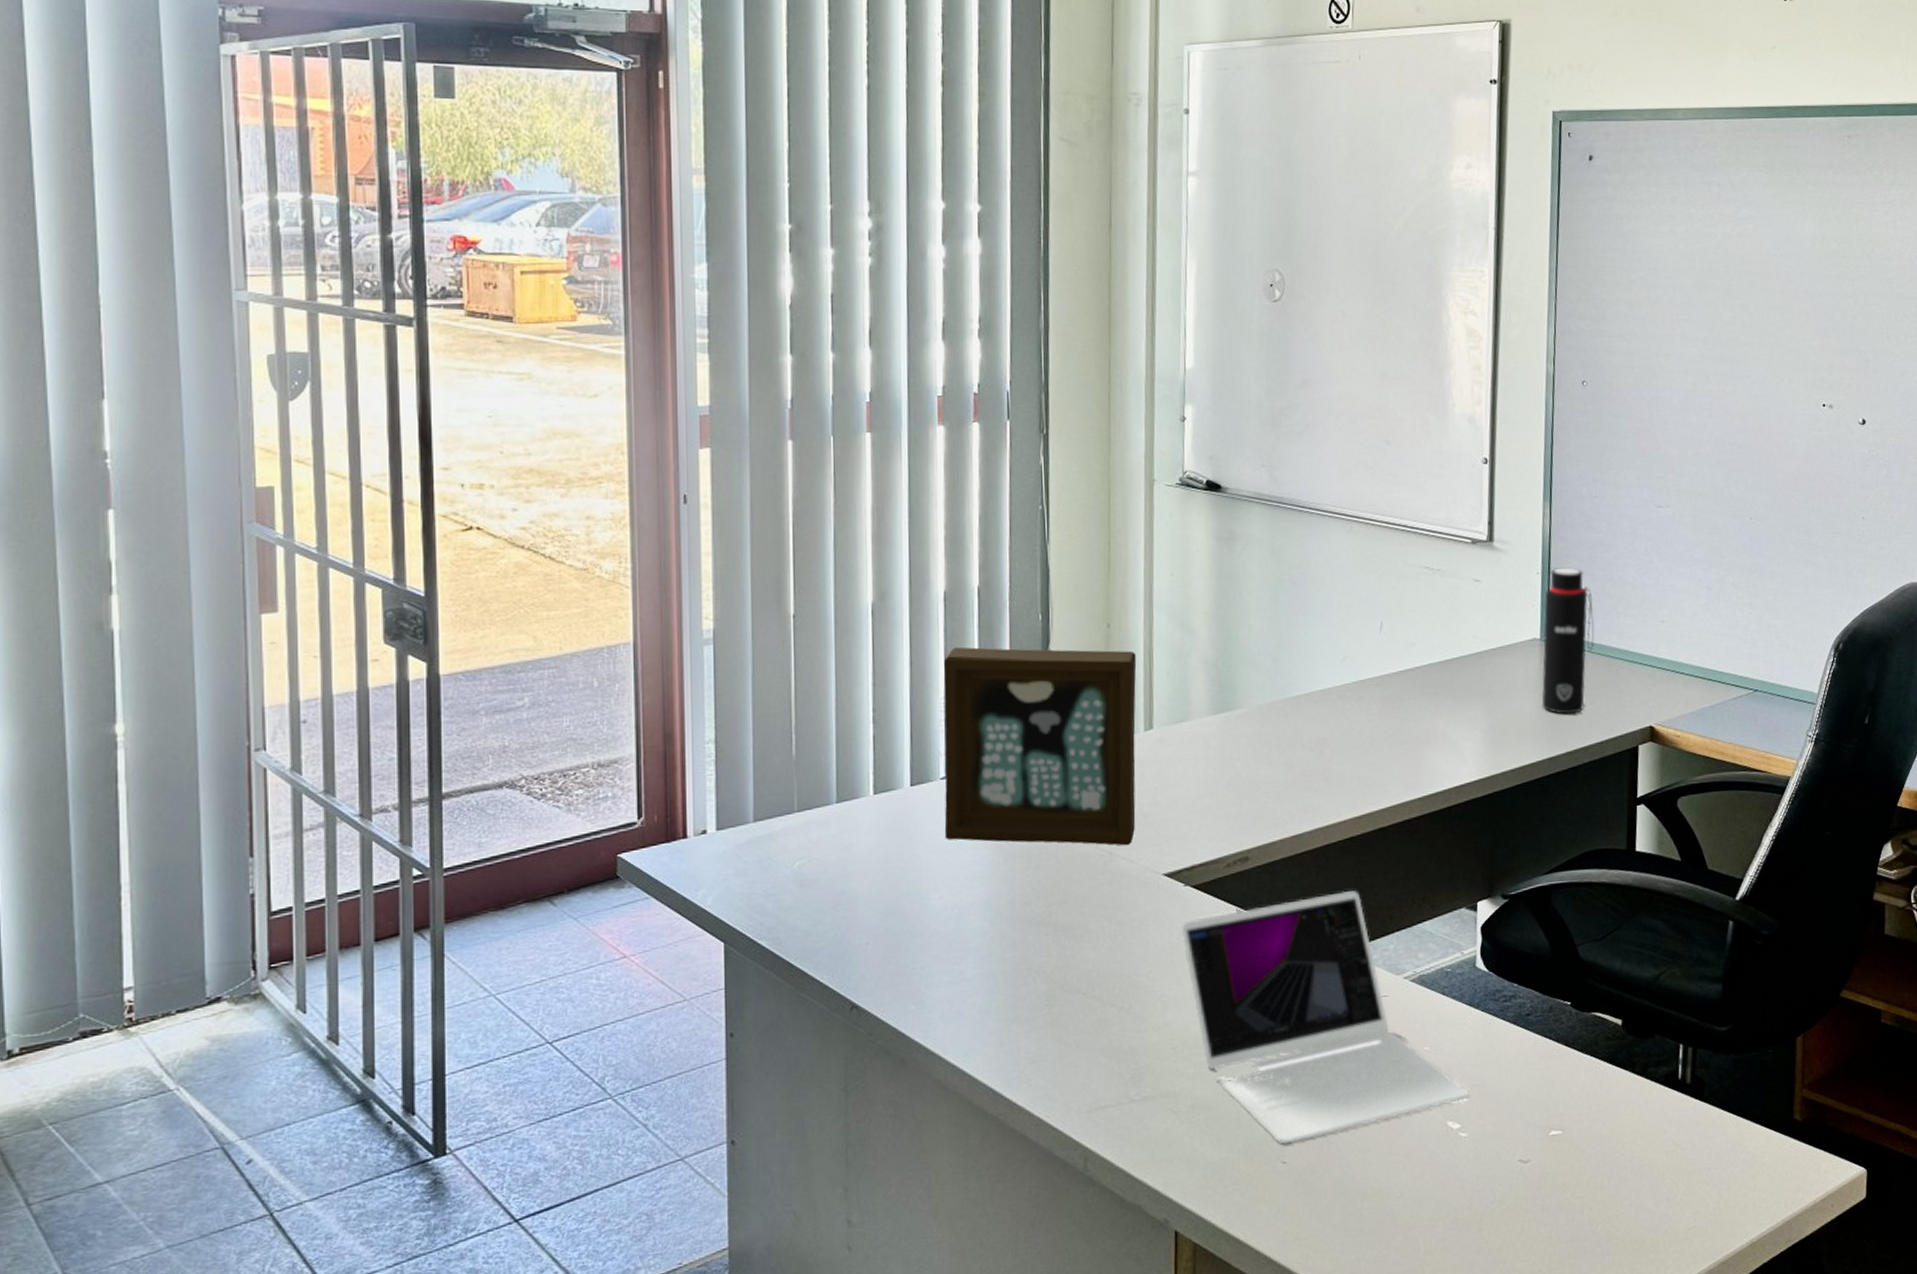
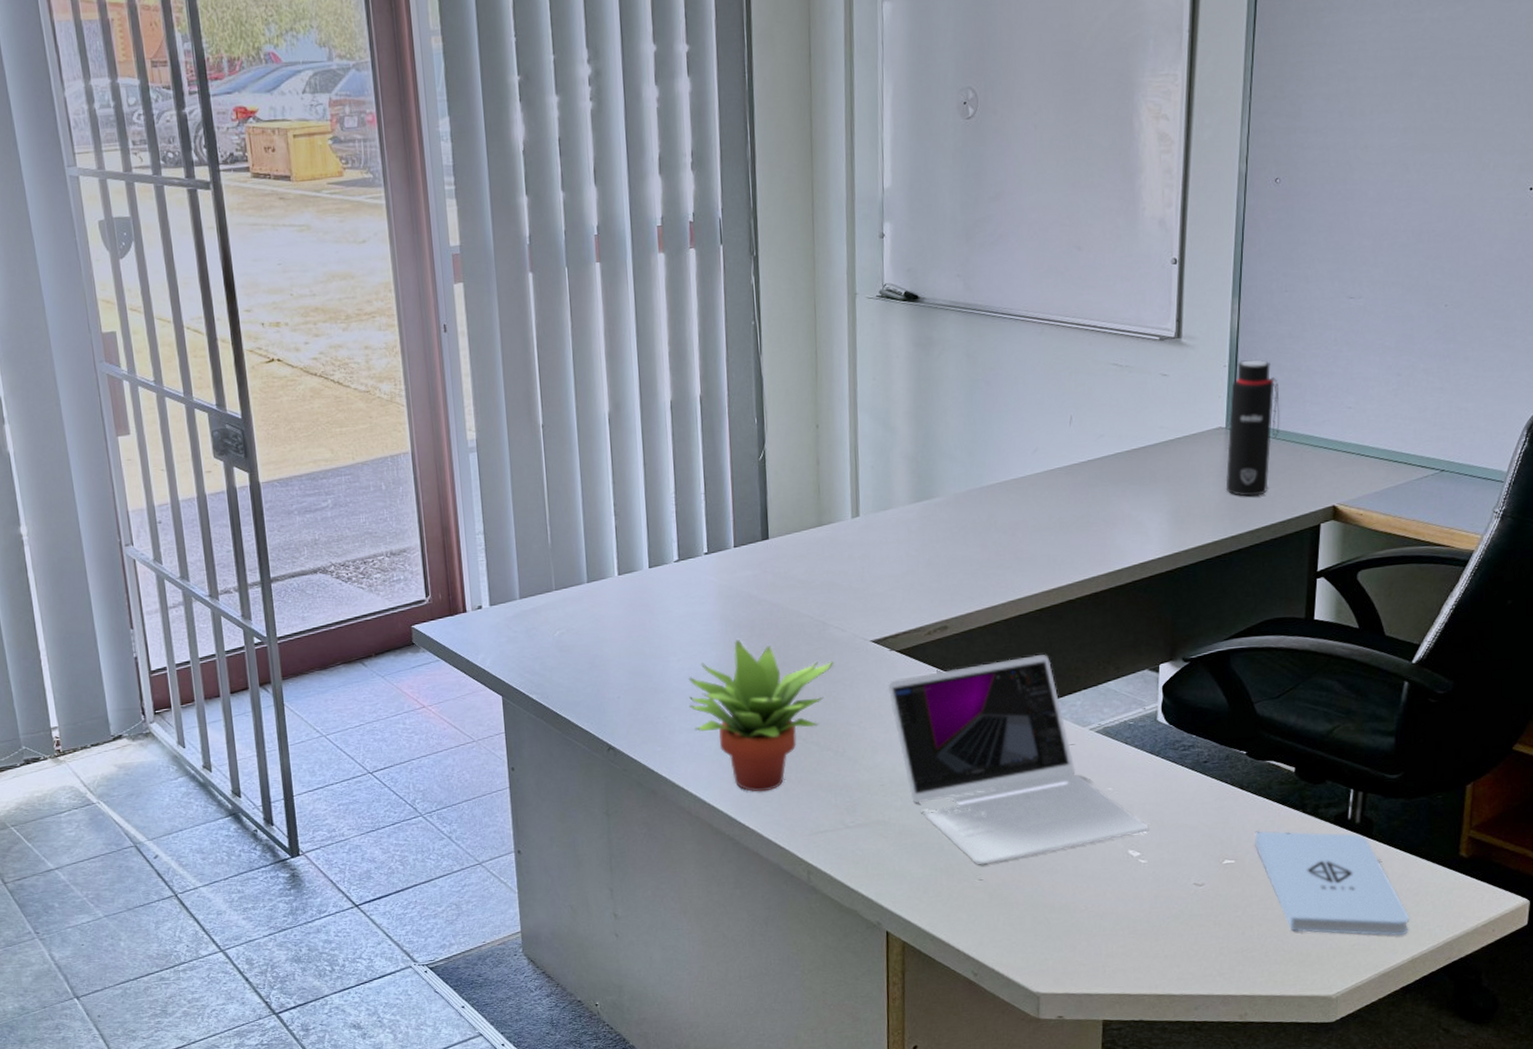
picture frame: present [944,647,1137,846] -> none [673,448,846,617]
succulent plant: none [950,873,1120,1060] -> present [688,640,833,792]
notepad: none [1581,1094,1747,1216] -> present [1254,830,1410,936]

